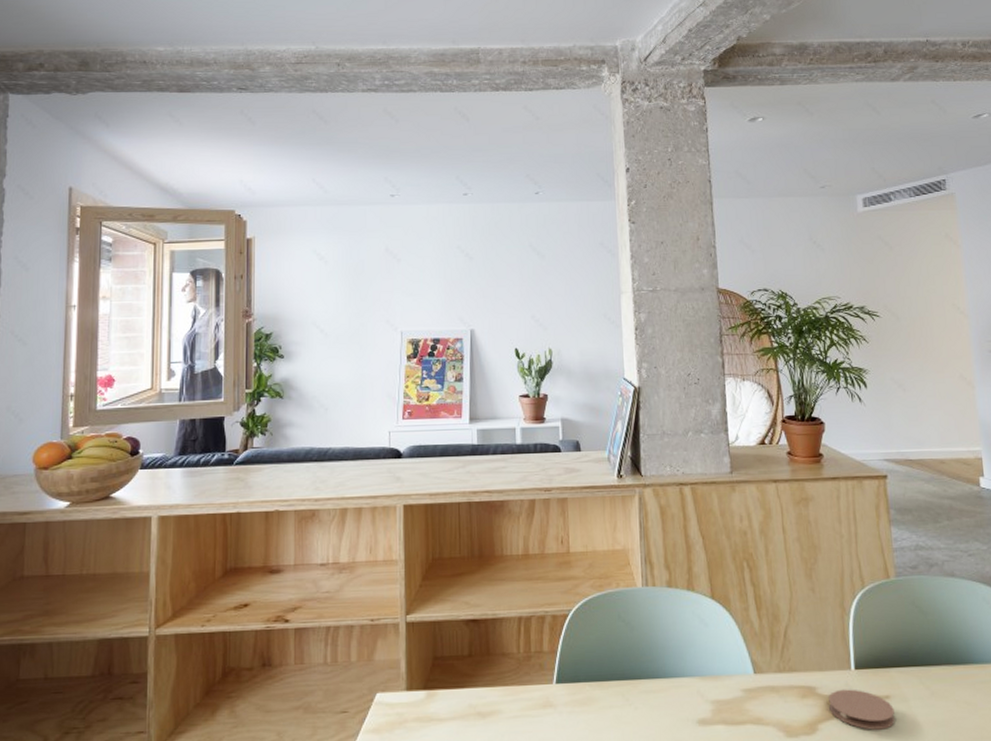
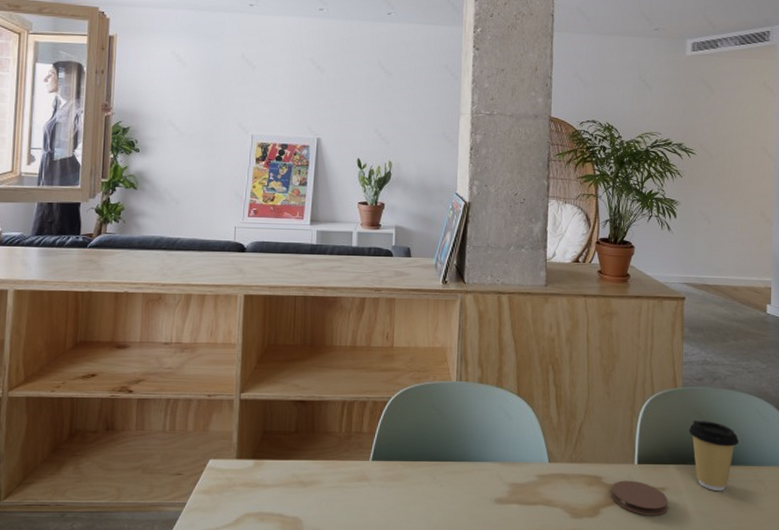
coffee cup: none [908,614,967,697] -> present [688,420,739,492]

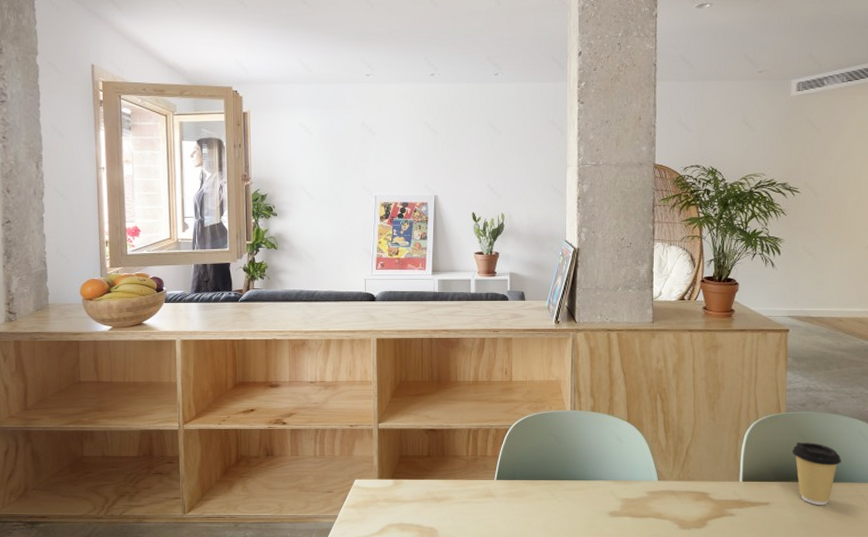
coaster: present [612,480,668,516] -> none [718,496,772,527]

